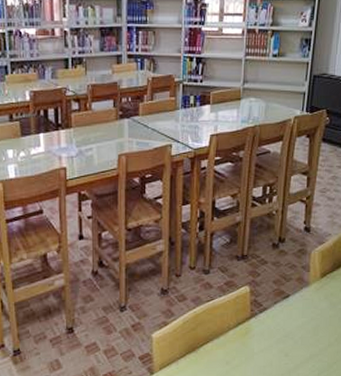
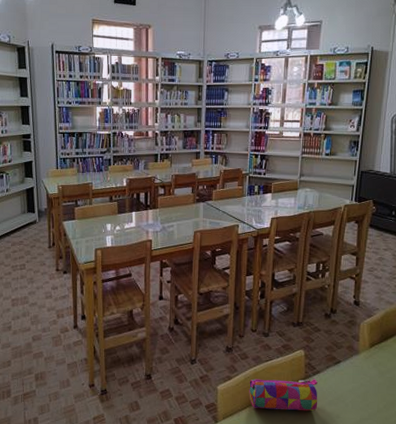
pencil case: none [188,317,265,355] -> present [249,379,318,411]

